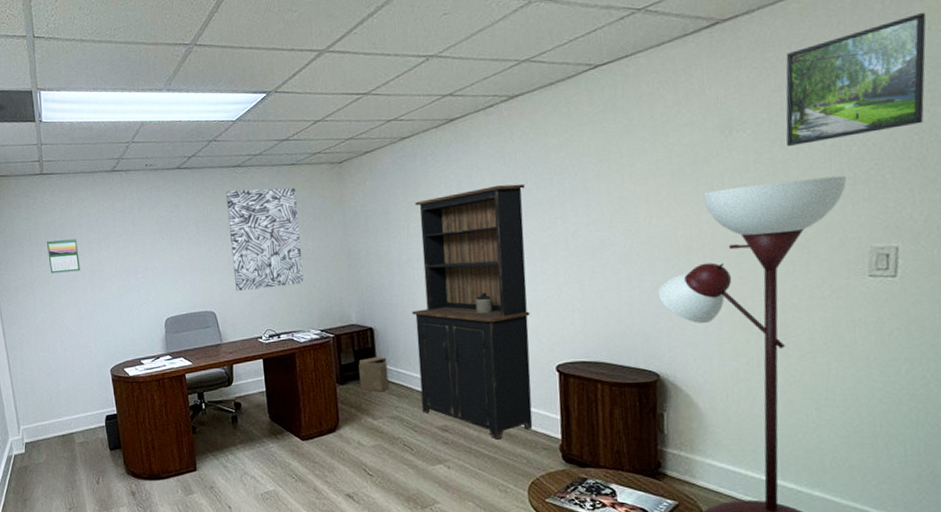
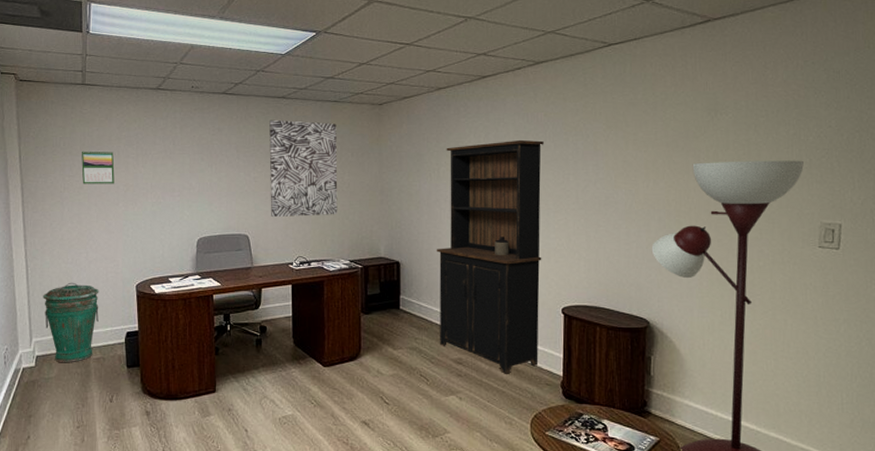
trash can: none [25,370,79,449] -> present [43,282,99,363]
cardboard box: present [358,356,389,392] -> none [383,289,410,324]
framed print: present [785,13,927,146] -> none [758,34,867,131]

